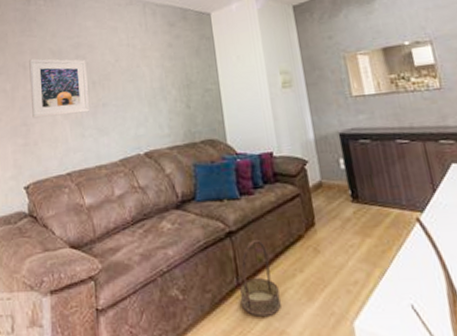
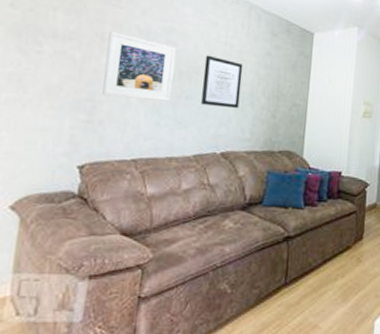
wall art: none [112,60,152,109] -> present [201,55,244,109]
basket: present [239,240,281,317] -> none [285,246,320,312]

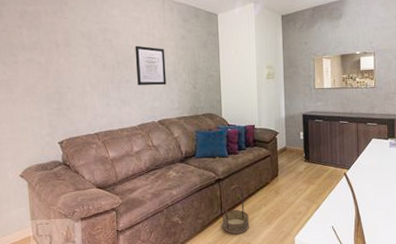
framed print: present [102,31,177,102] -> none [61,38,114,88]
basket: none [285,246,320,312] -> present [222,185,249,234]

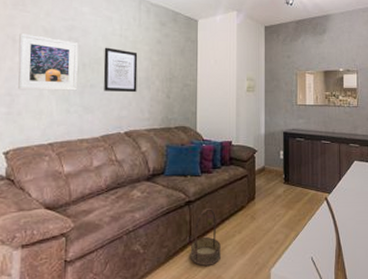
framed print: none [61,38,114,88] -> present [18,33,79,91]

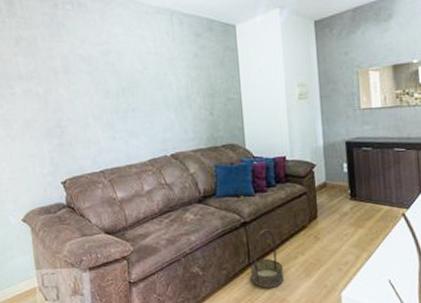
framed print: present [18,33,79,91] -> none [60,64,120,121]
wall art: present [103,47,138,93] -> none [141,68,179,114]

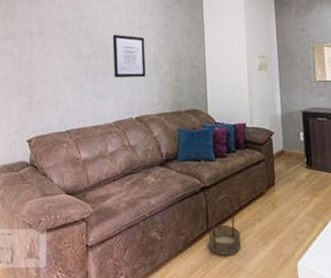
wall art: none [141,68,179,114] -> present [112,34,146,78]

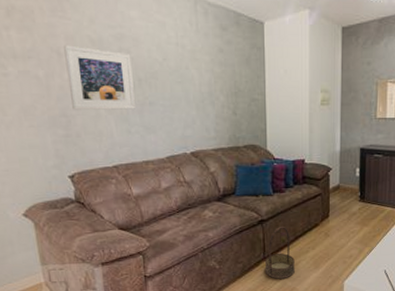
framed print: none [36,27,89,81] -> present [64,45,135,110]
wall art: present [112,34,146,78] -> none [160,58,200,110]

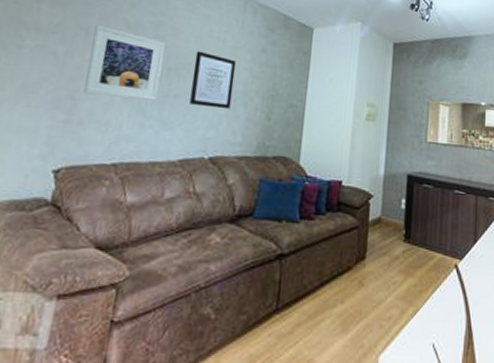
wall art: none [160,58,200,110] -> present [190,51,237,110]
basket: present [264,227,295,279] -> none [276,266,317,344]

